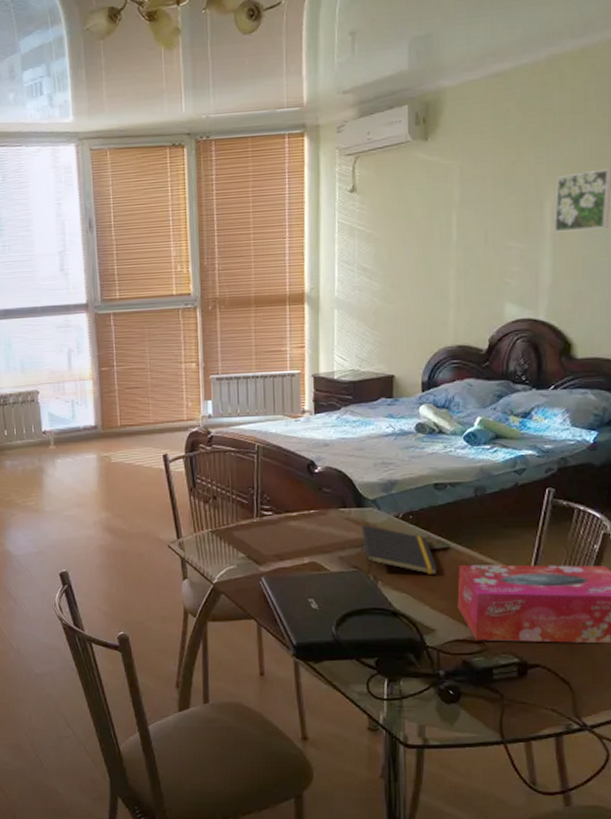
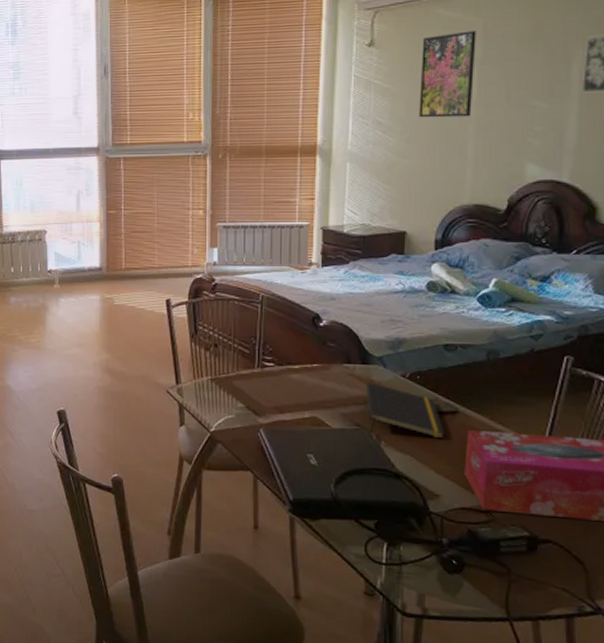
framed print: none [401,174,454,262] -> present [419,31,476,118]

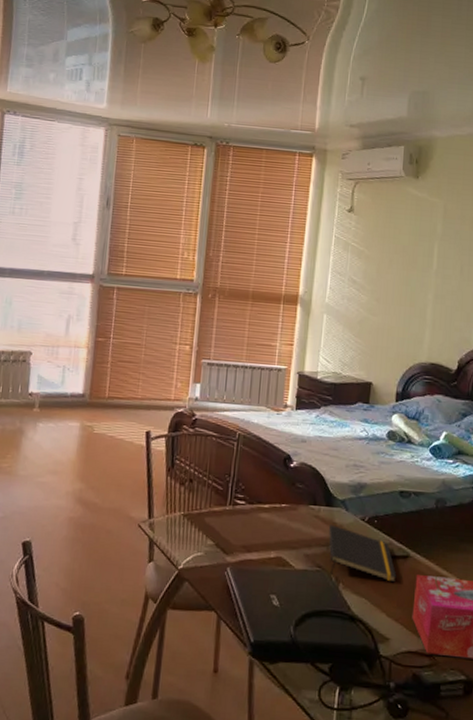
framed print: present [419,31,476,118] -> none [388,210,438,284]

